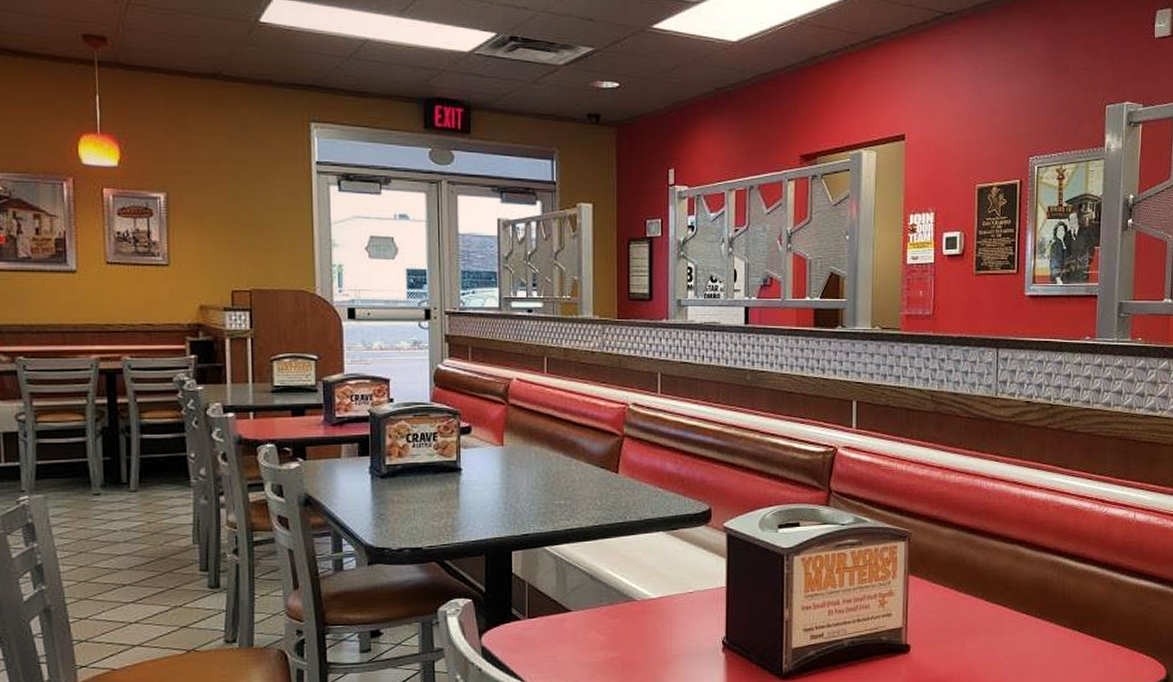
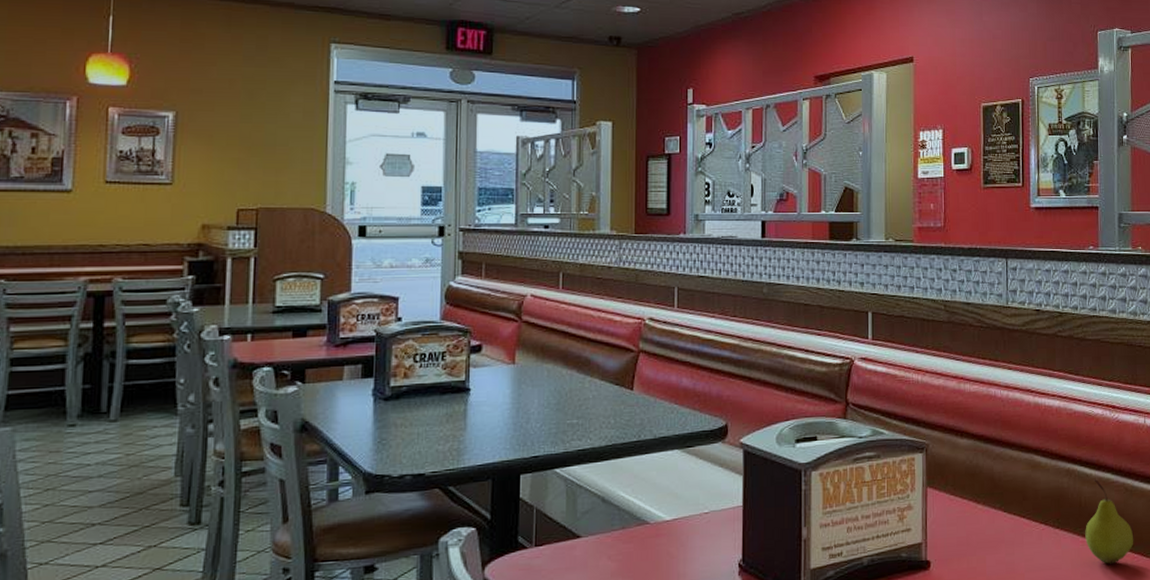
fruit: none [1067,572,1117,654] -> present [1085,479,1134,564]

